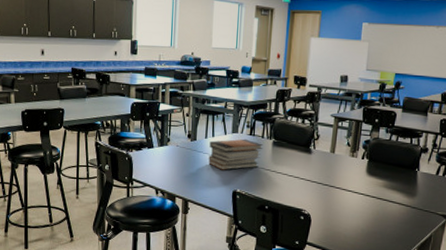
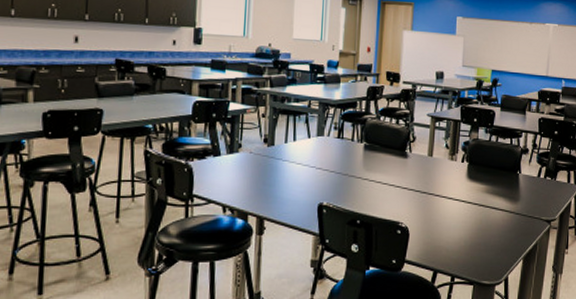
book stack: present [208,139,264,170] -> none [289,142,354,180]

